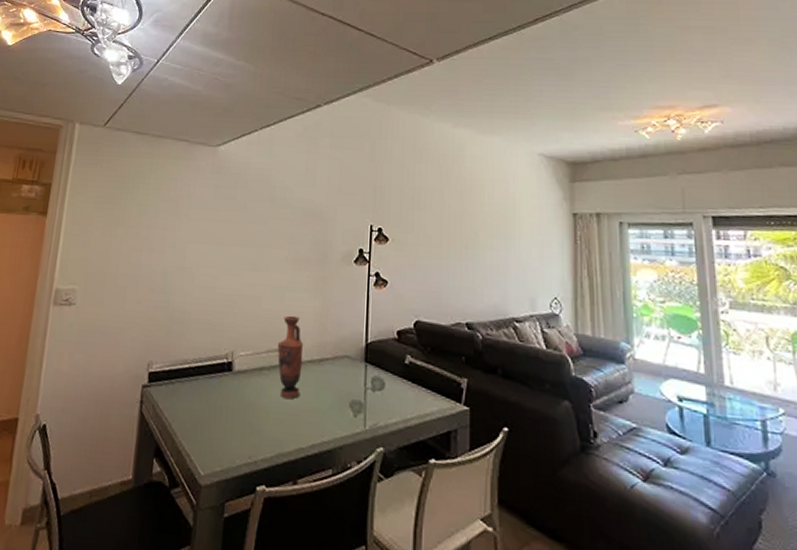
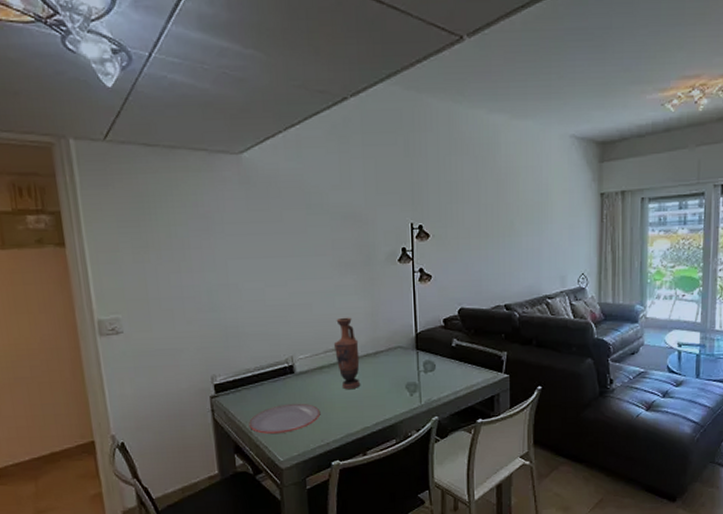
plate: none [175,405,253,441] -> present [249,403,321,434]

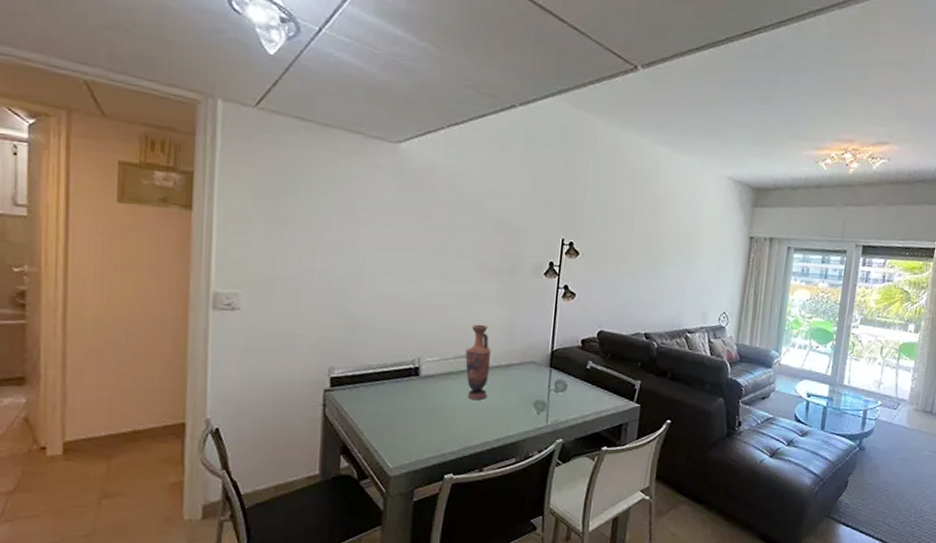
plate: present [249,403,321,434] -> none [361,407,441,438]

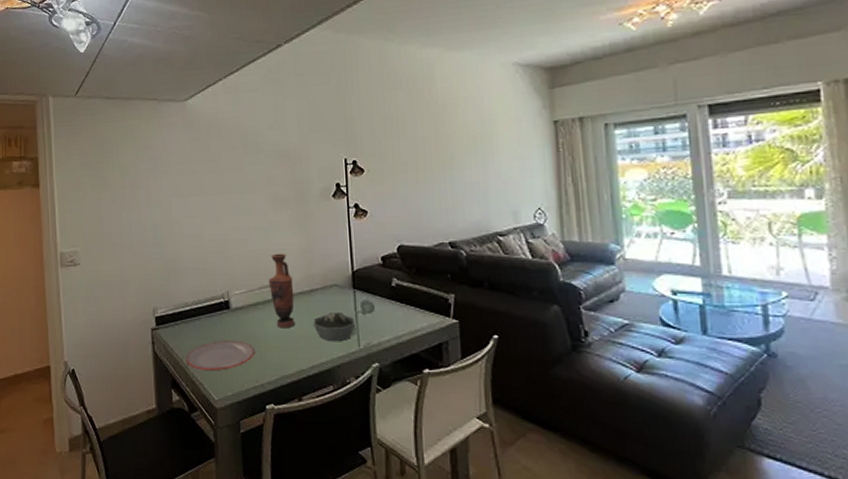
plate: none [361,407,441,438] -> present [186,340,255,370]
bowl: none [505,388,547,416] -> present [313,313,356,341]

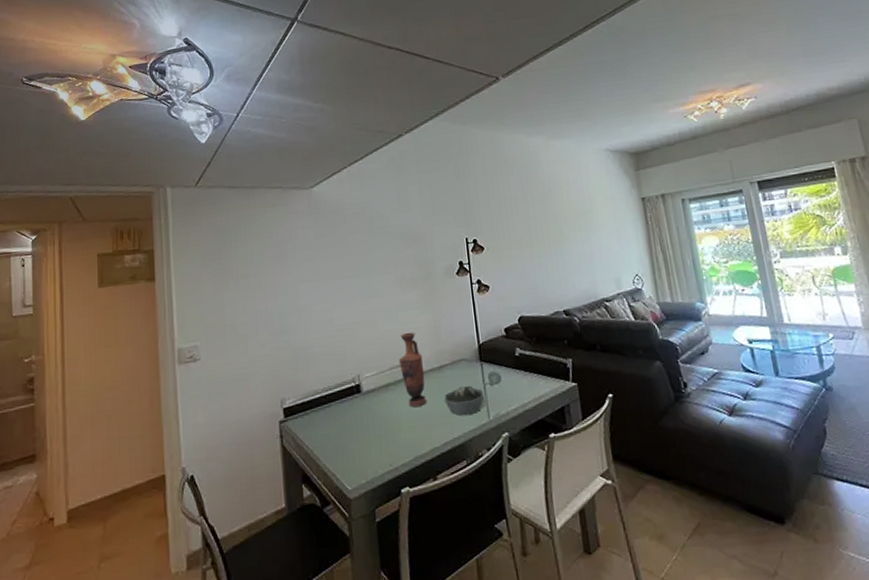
plate: present [186,340,255,370] -> none [317,424,388,460]

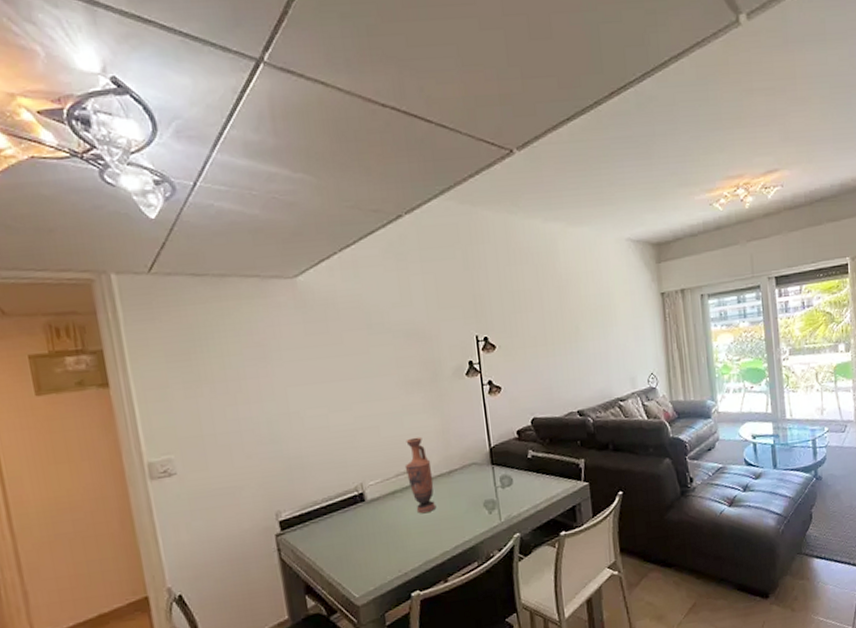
bowl: present [444,386,485,415] -> none [453,490,496,519]

